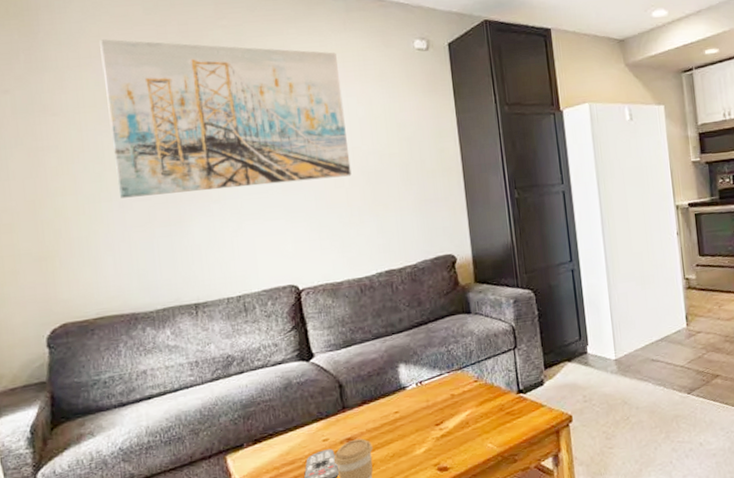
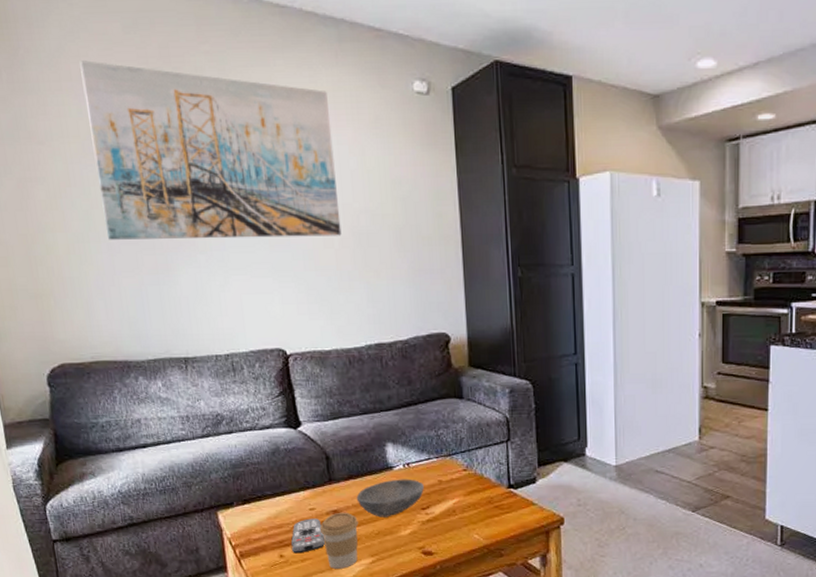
bowl: none [370,396,437,440] -> present [356,479,424,518]

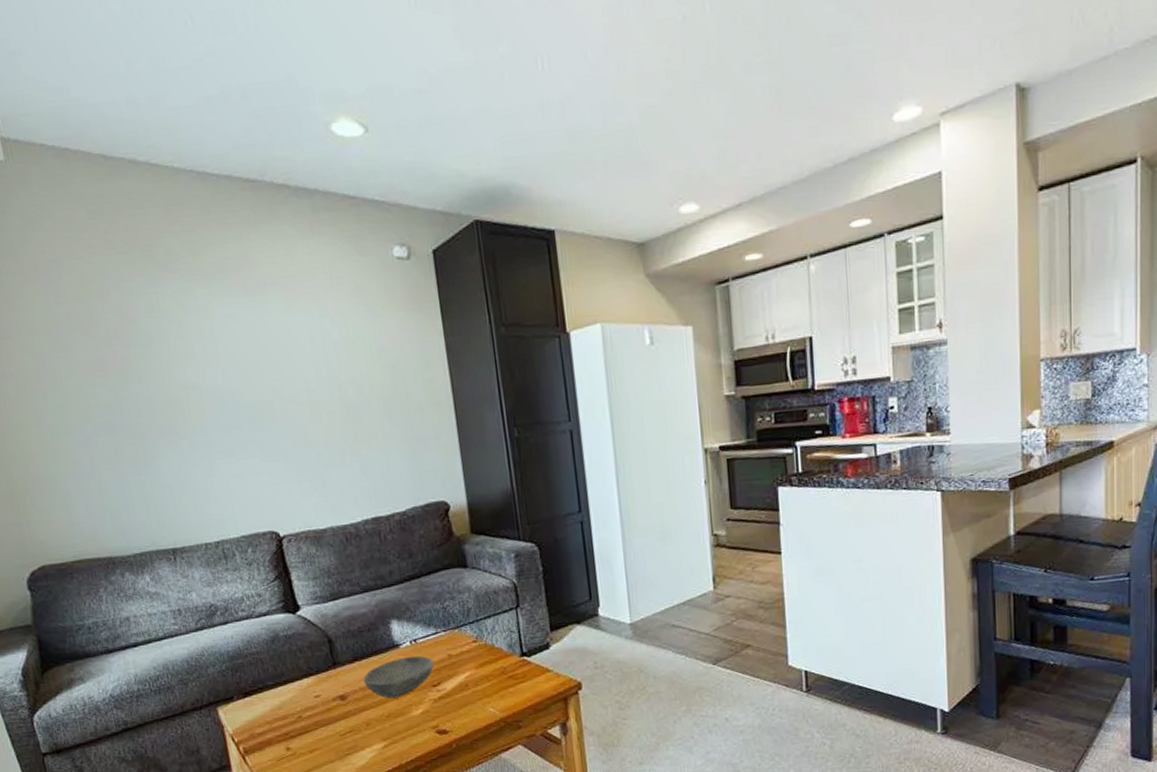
wall art: present [79,60,342,240] -> none [44,249,330,433]
remote control: present [291,518,326,554] -> none [297,705,334,745]
coffee cup: present [320,512,359,569] -> none [327,696,369,757]

